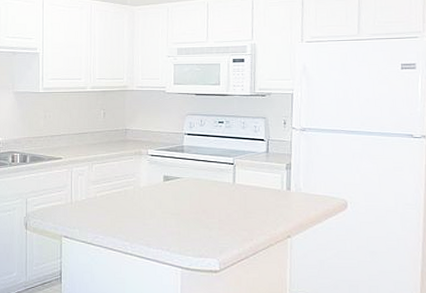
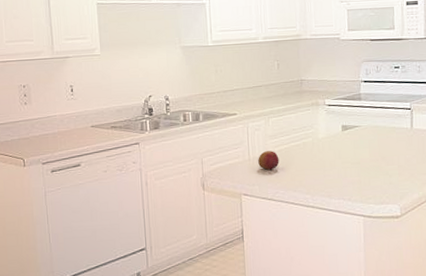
fruit: none [80,196,100,214] -> present [258,151,279,170]

